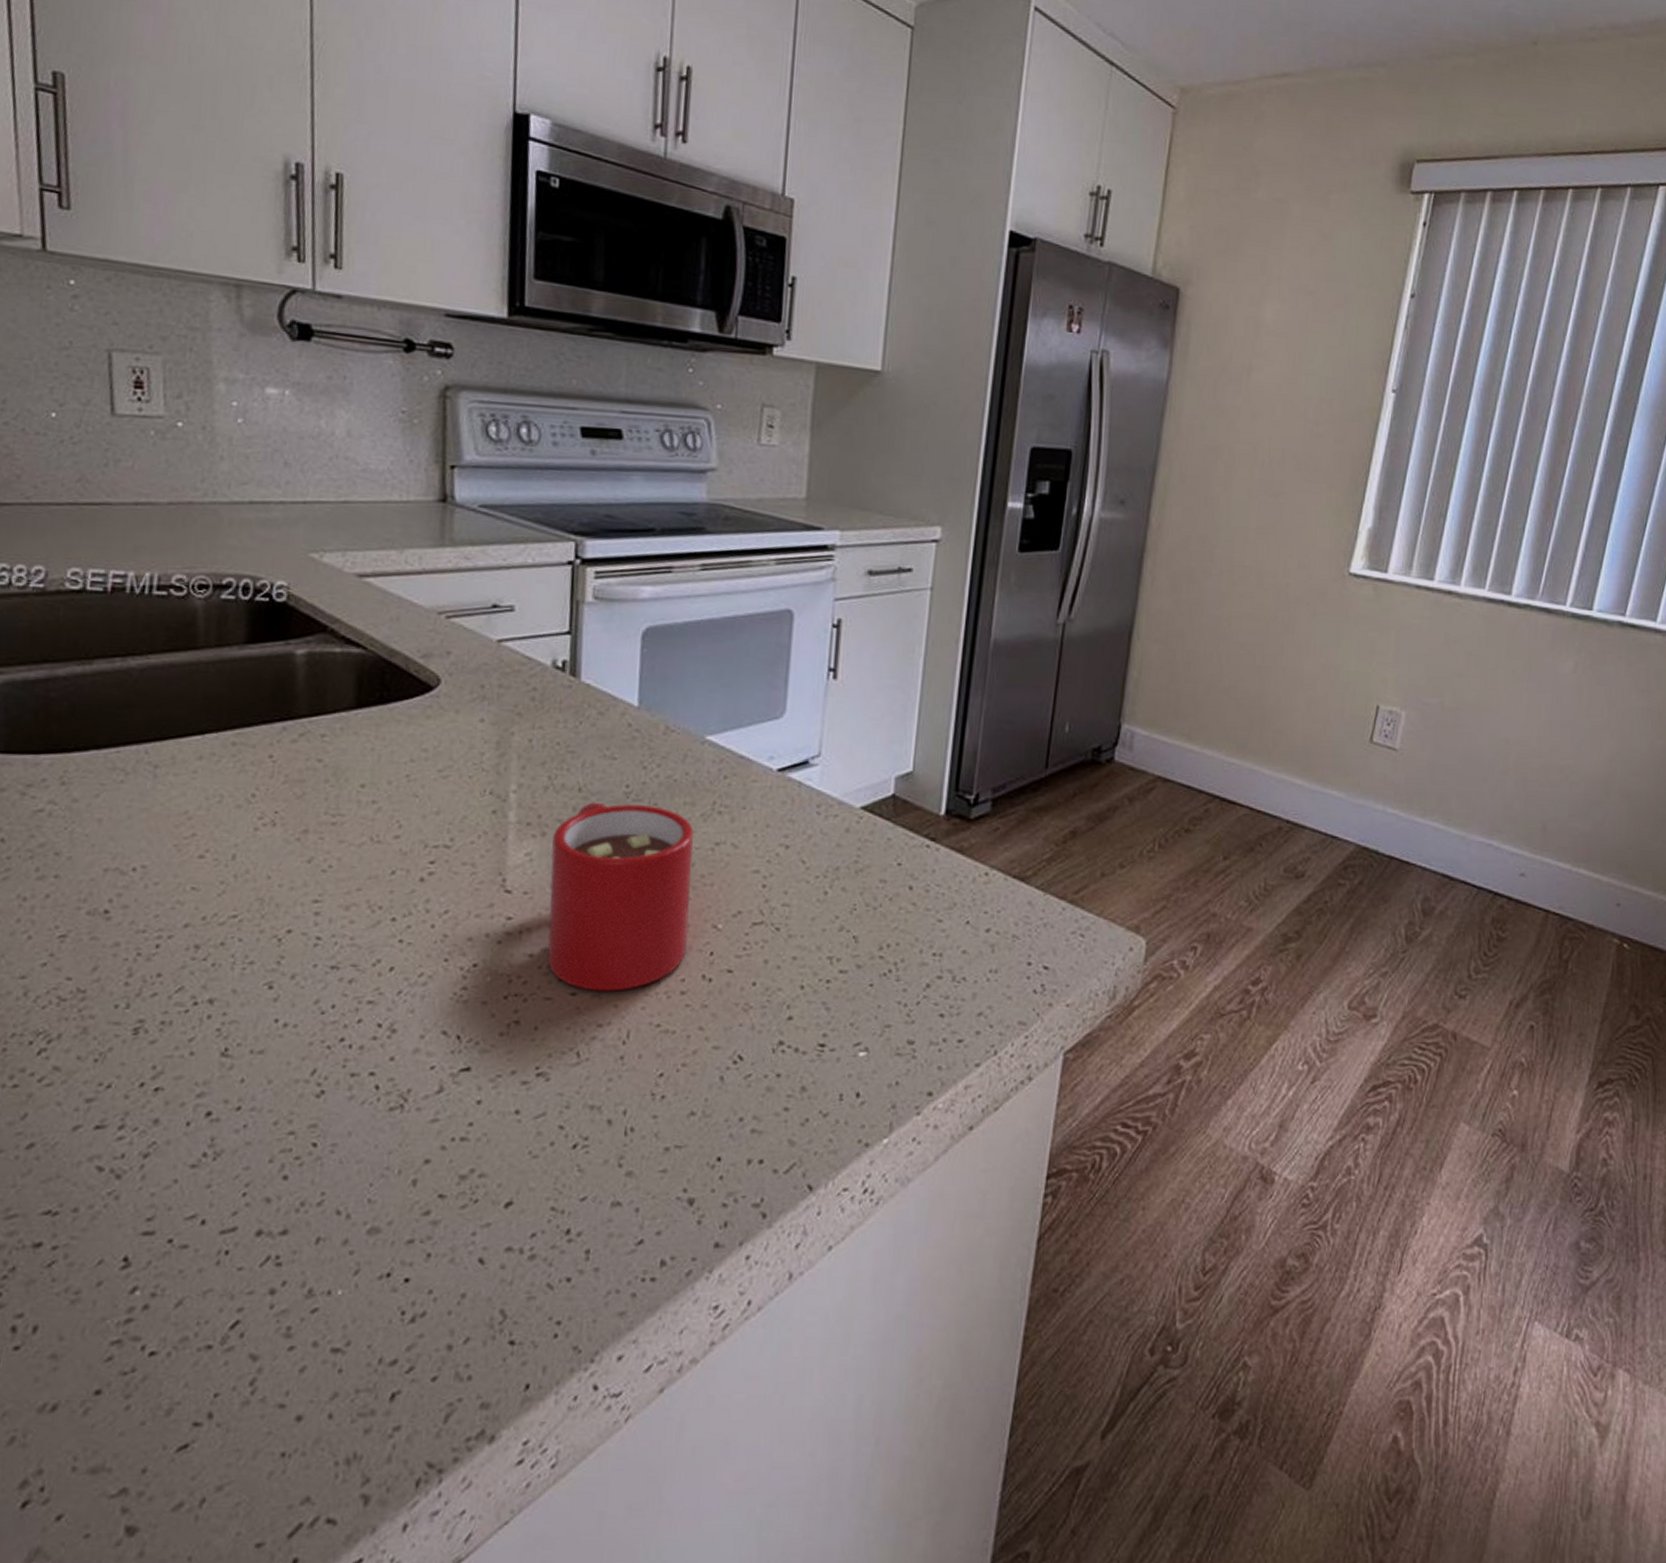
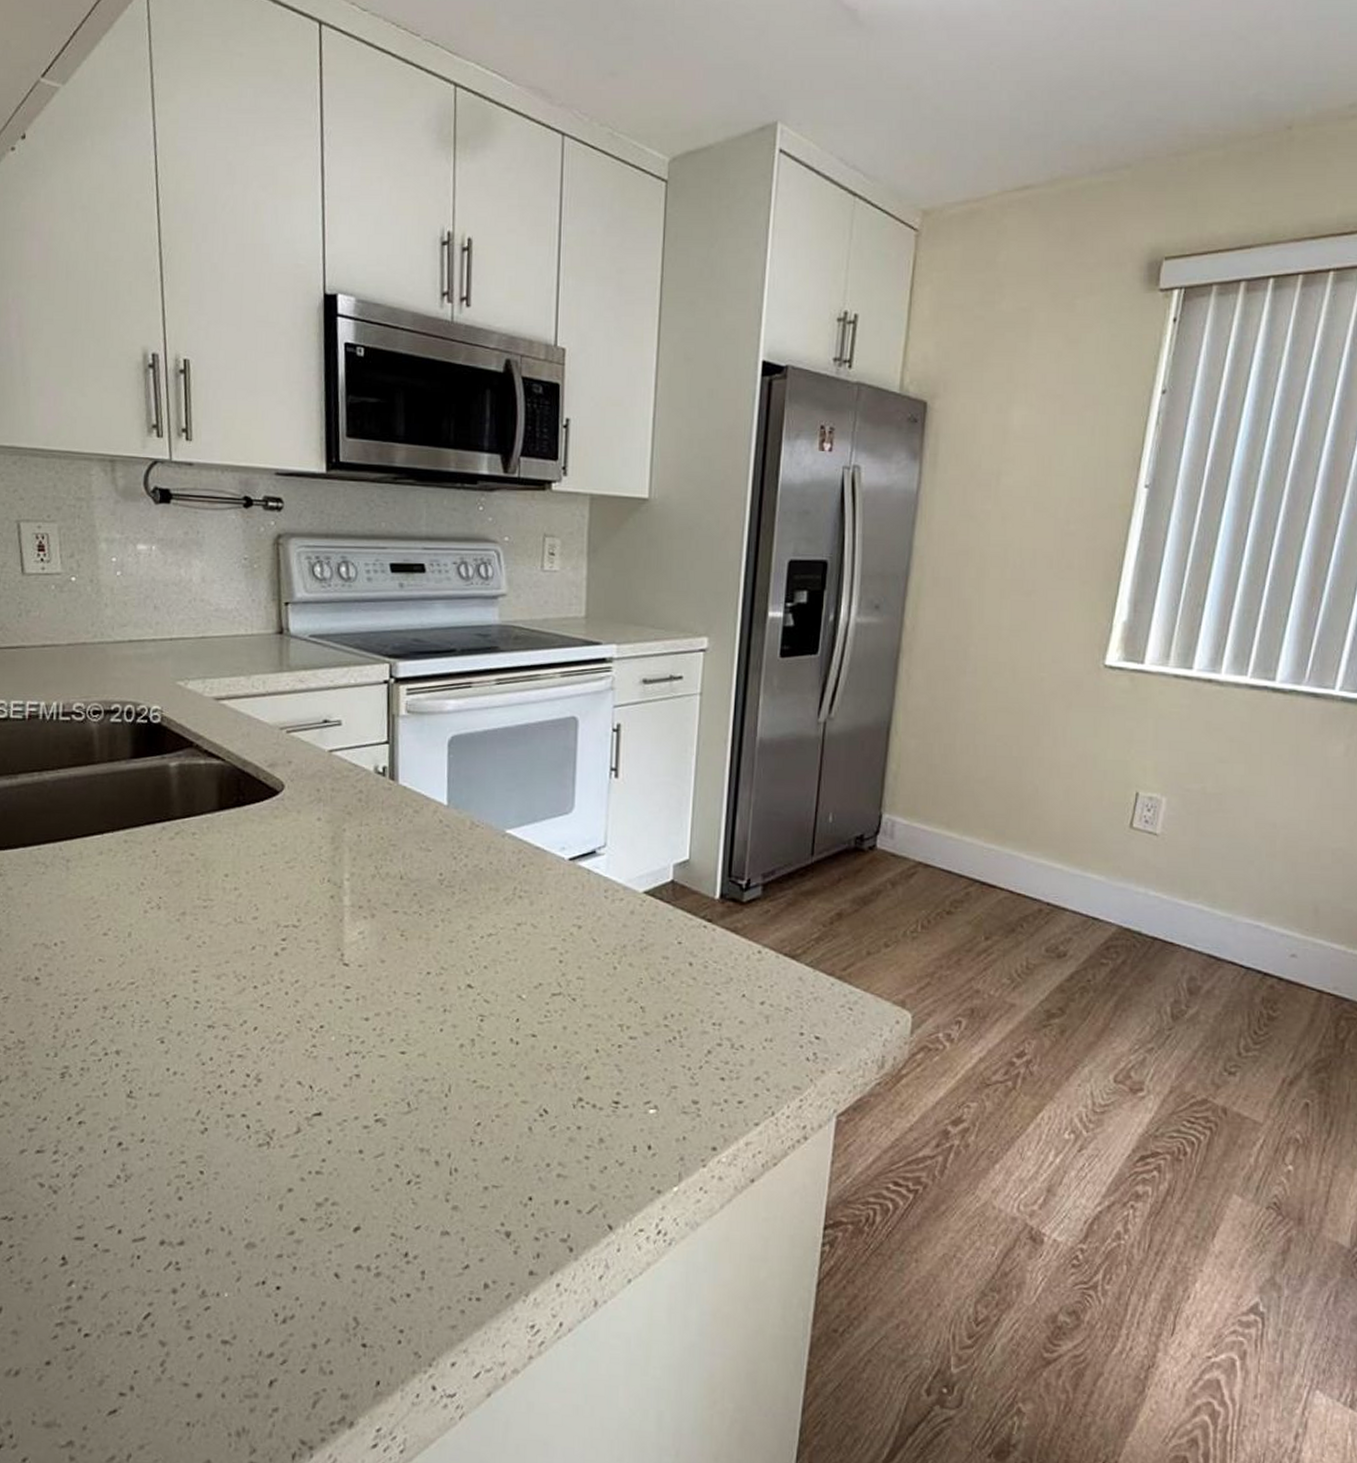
mug: present [547,802,694,991] -> none [380,888,499,1051]

